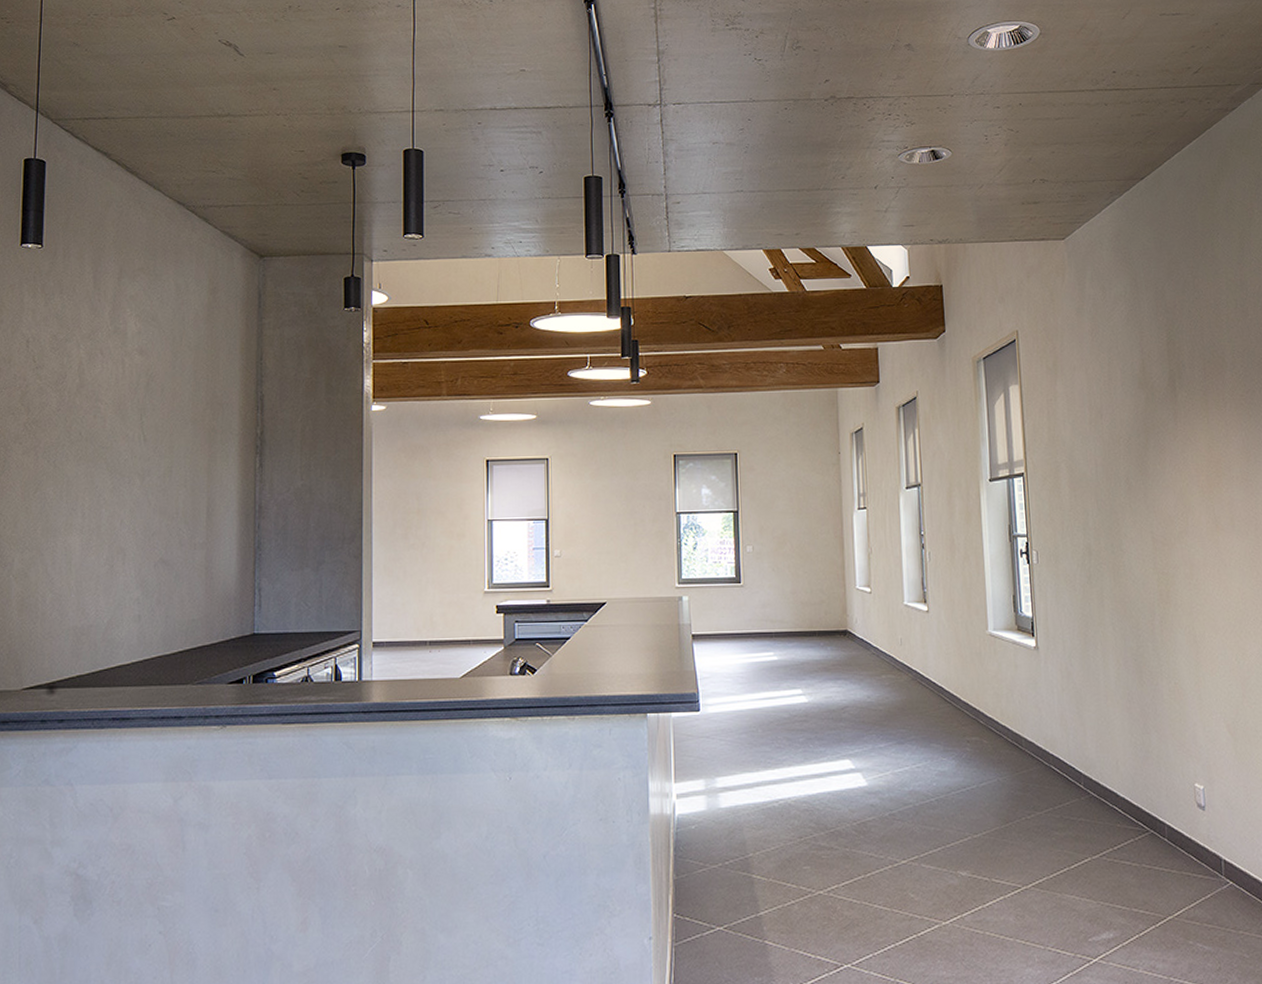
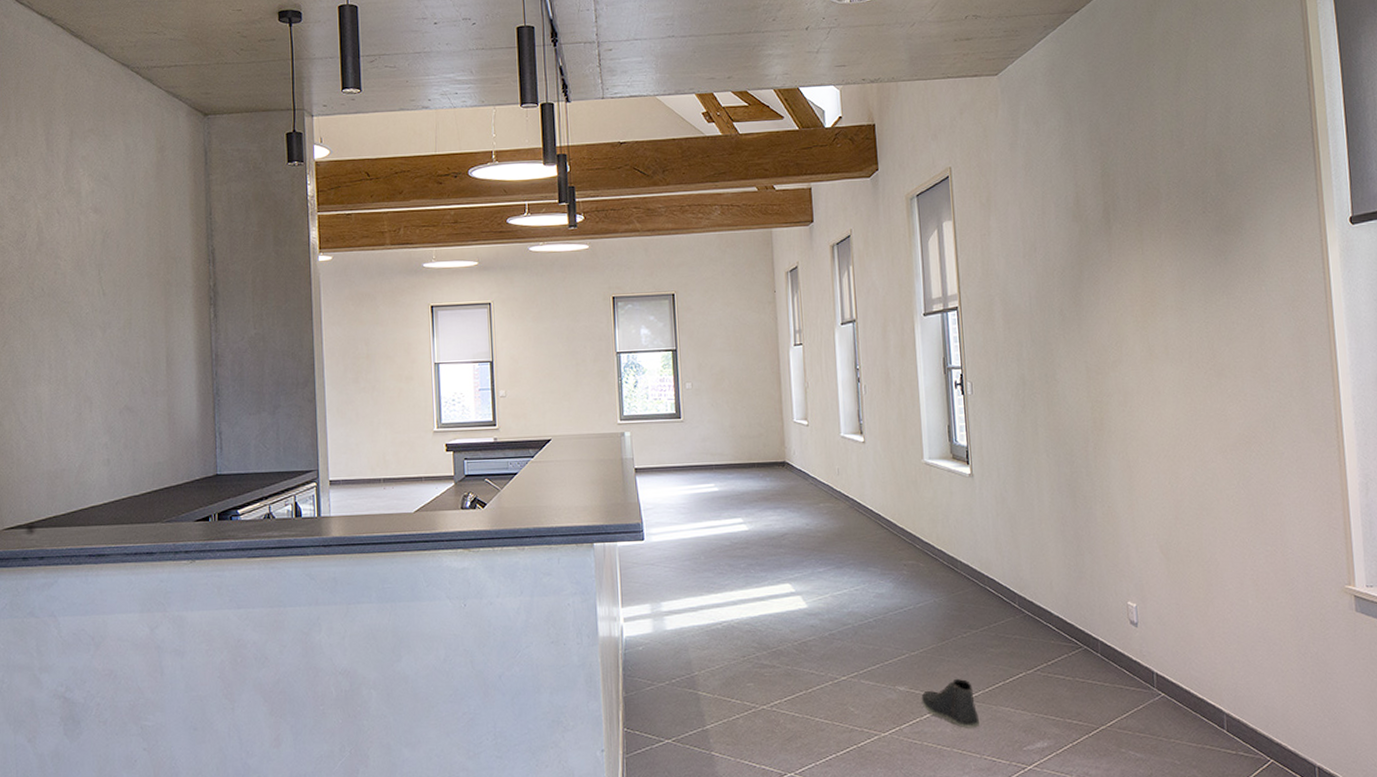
sneaker: none [983,863,1043,917] -> present [921,678,979,728]

